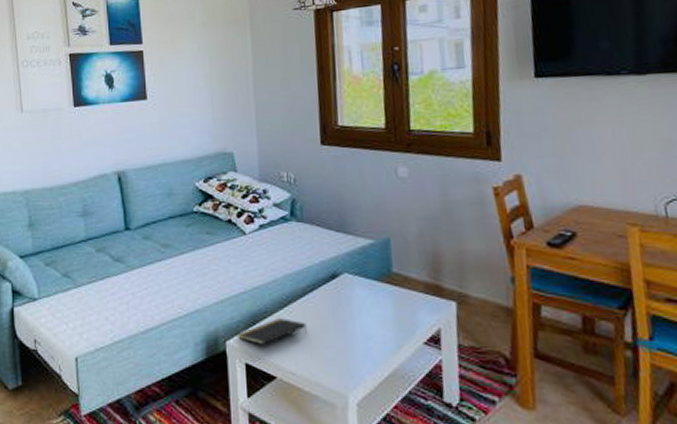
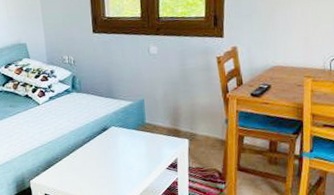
notepad: present [238,318,307,346] -> none [38,161,87,181]

